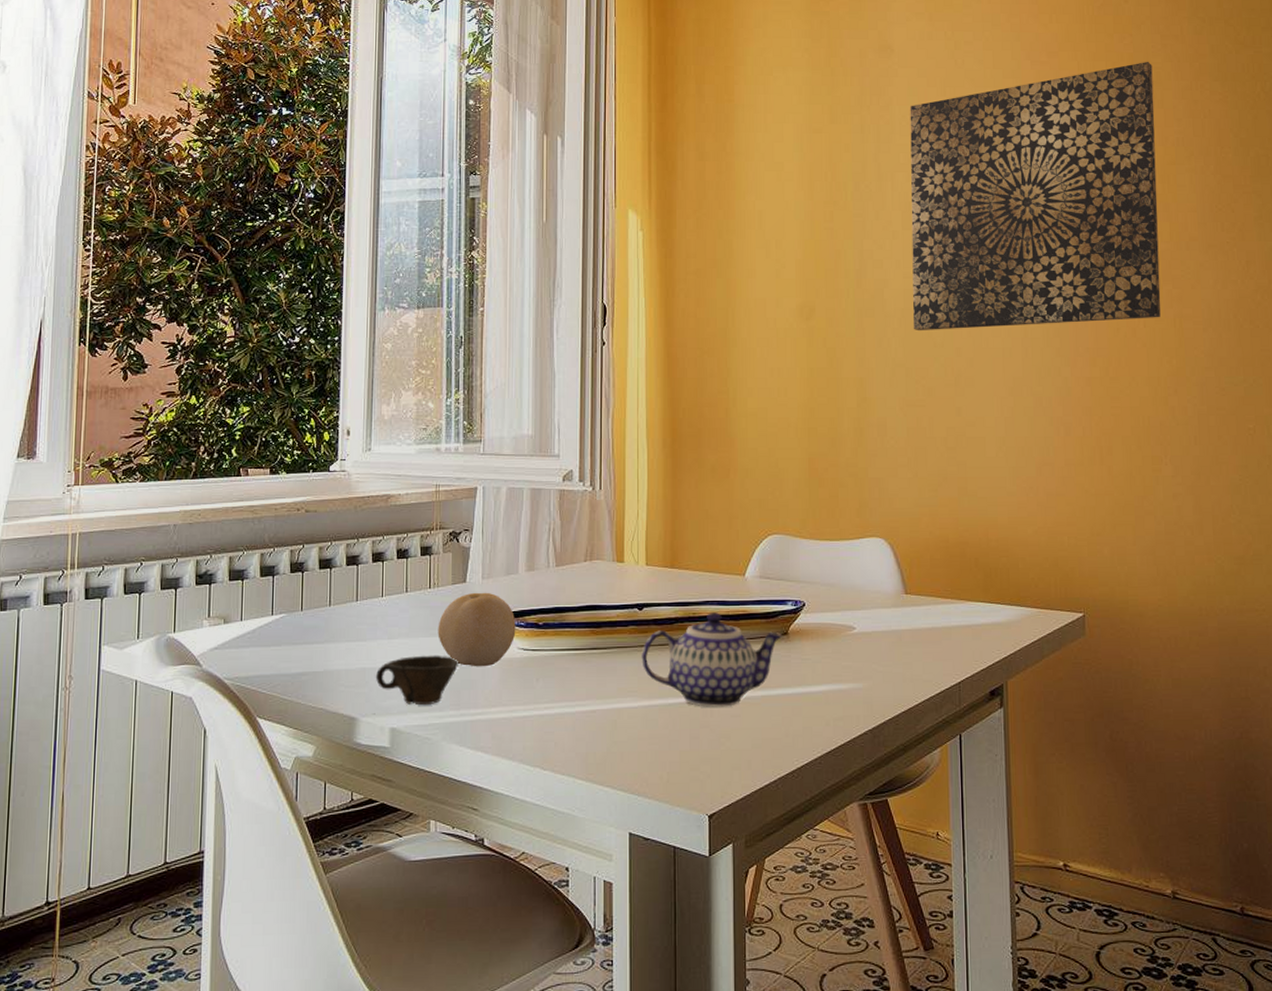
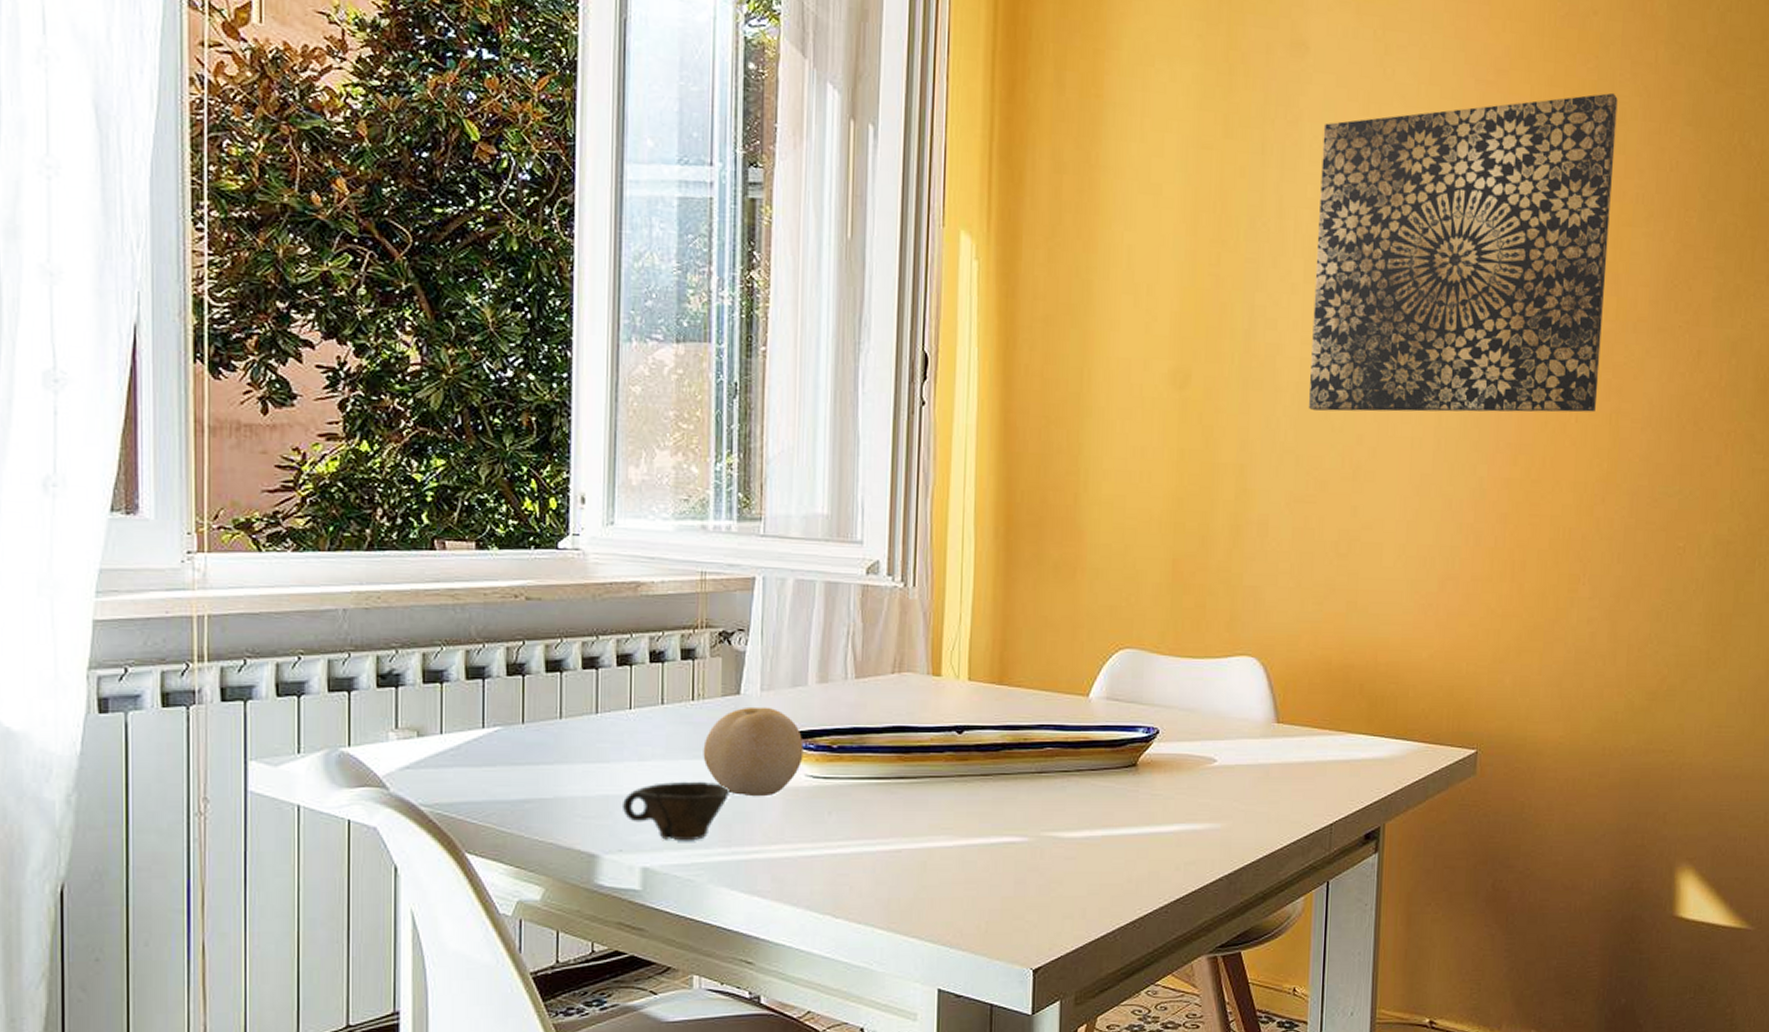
teapot: present [641,612,783,707] -> none [959,738,1131,848]

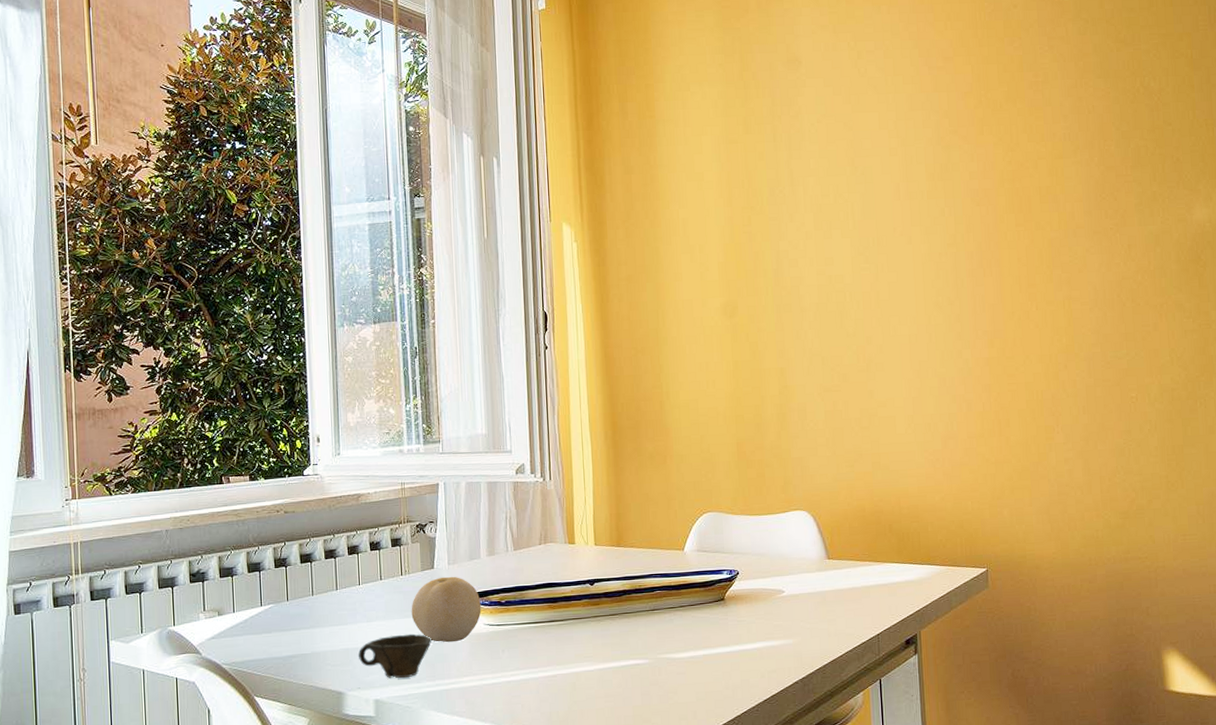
wall art: present [1308,92,1618,413] -> none [818,62,1052,323]

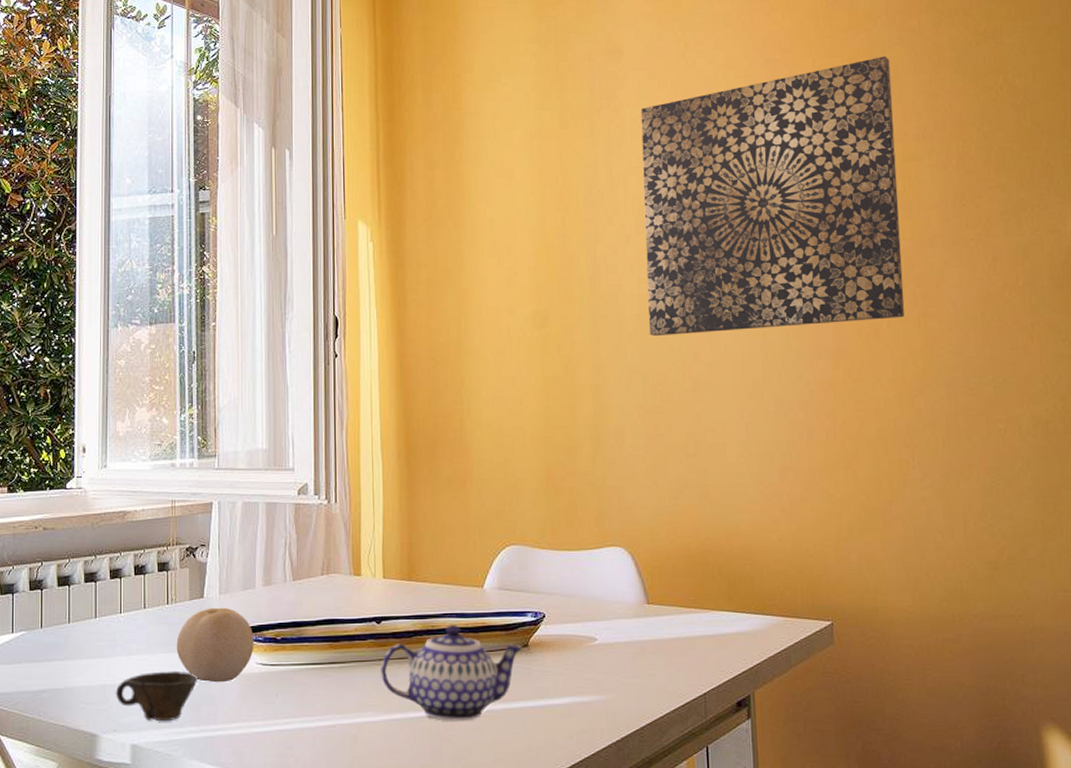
teapot: none [595,584,720,667] -> present [380,625,524,721]
wall art: none [818,62,1052,323] -> present [640,55,905,337]

